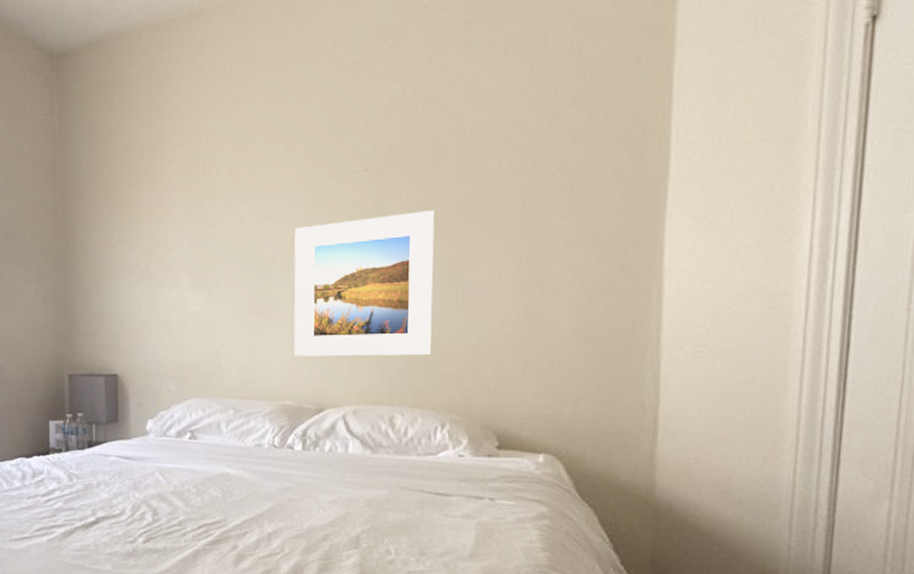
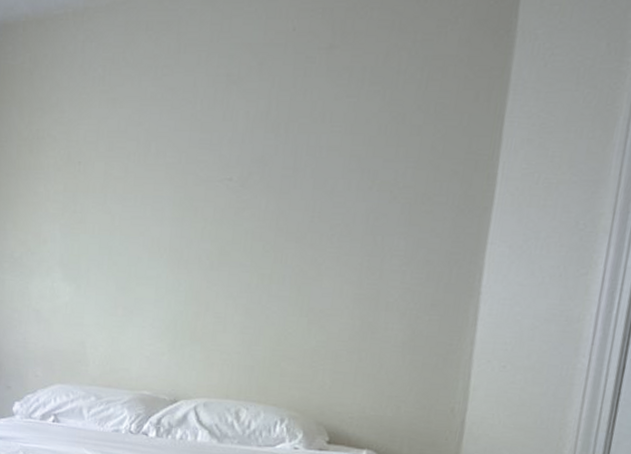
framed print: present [293,211,435,357] -> none [154,222,289,356]

